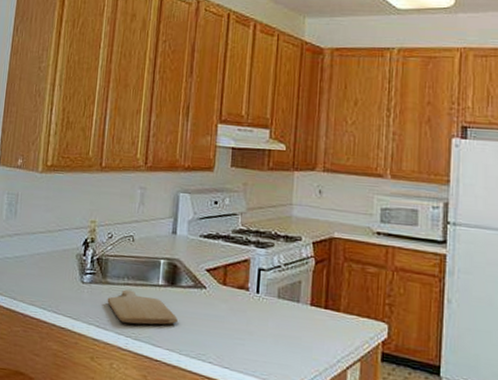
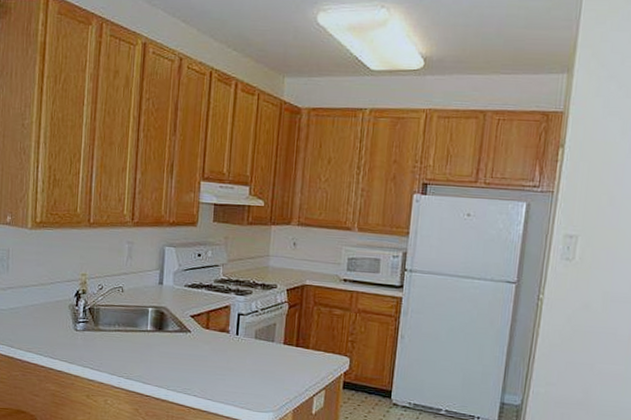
chopping board: present [107,289,178,325] -> none [100,335,165,366]

